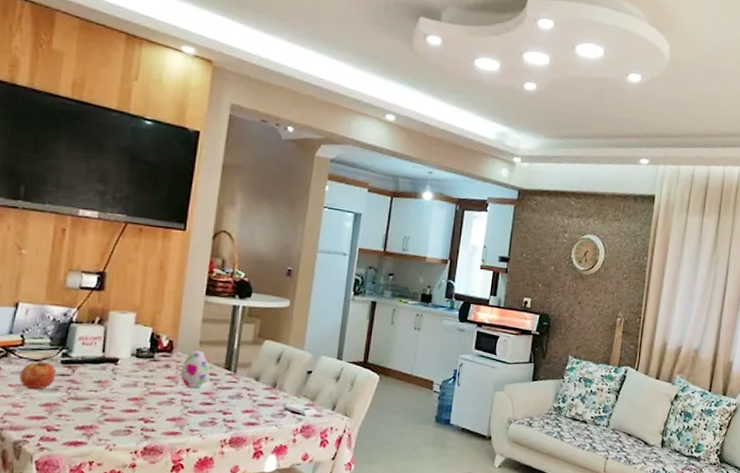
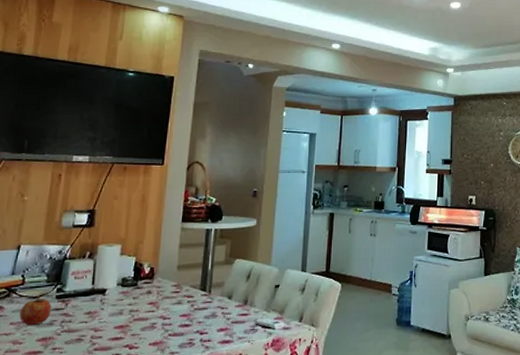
decorative egg: present [181,350,211,387] -> none [161,274,188,310]

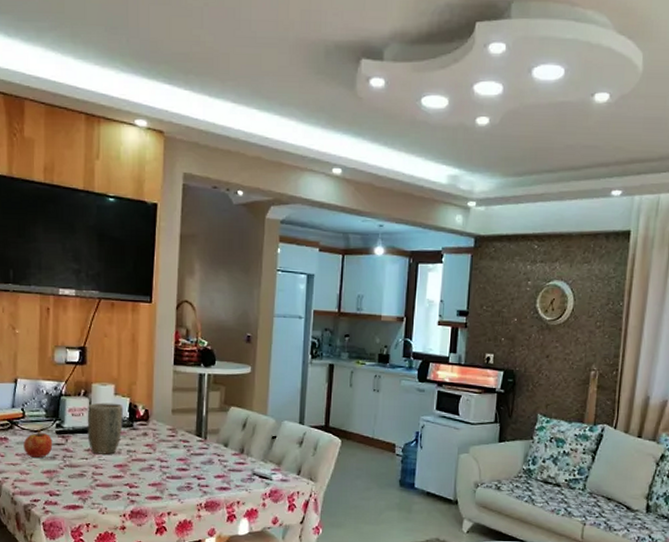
plant pot: none [89,263,129,316] -> present [87,402,124,455]

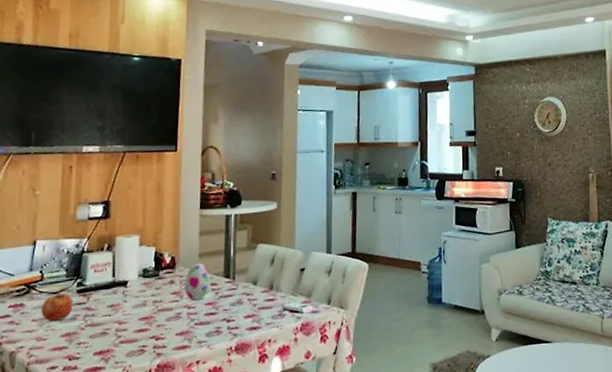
plant pot: present [87,402,124,455] -> none [110,254,149,309]
decorative egg: none [158,418,184,454] -> present [185,262,212,300]

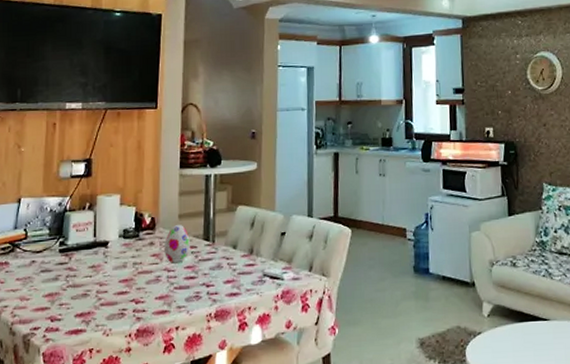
fruit: present [41,292,73,321] -> none [25,251,56,281]

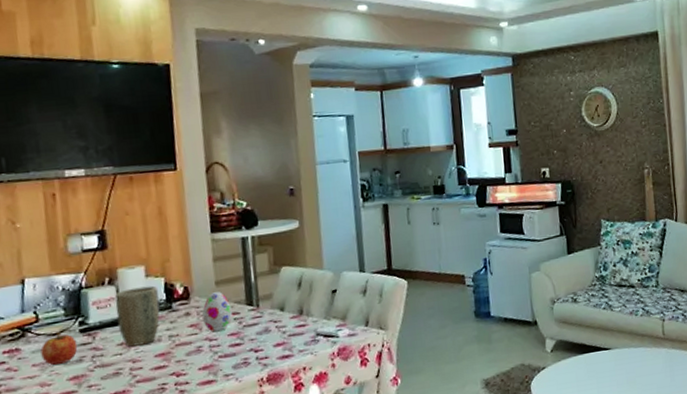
fruit: none [25,251,56,281] -> present [40,333,78,365]
plant pot: none [92,214,130,270] -> present [115,285,160,347]

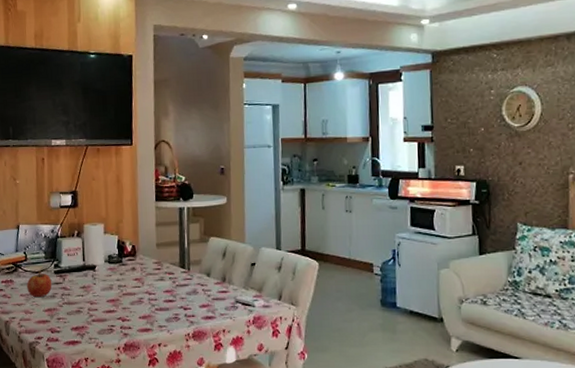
plant pot: present [115,285,160,347] -> none [81,241,113,291]
decorative egg: present [202,291,233,331] -> none [145,252,169,286]

